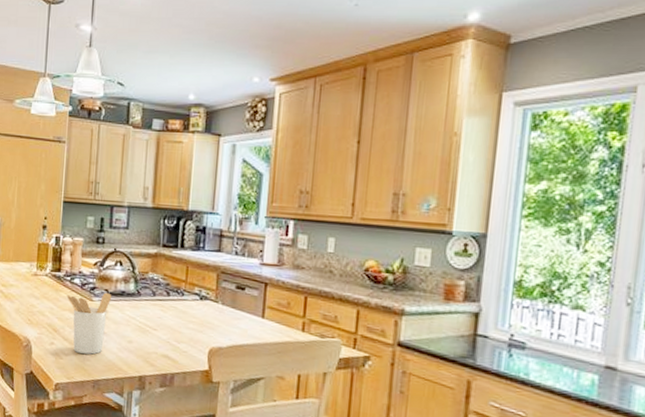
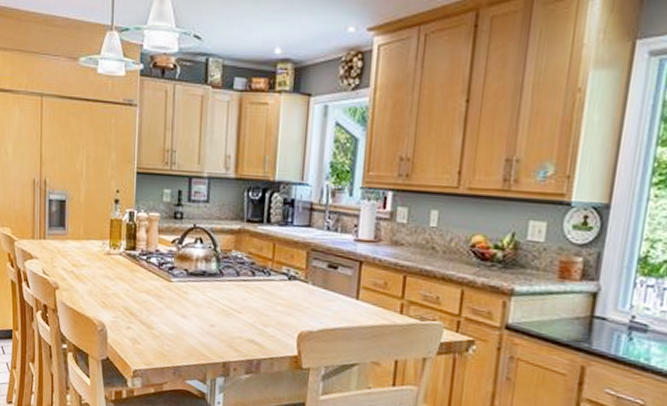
utensil holder: present [67,292,112,355] -> none [143,272,192,339]

